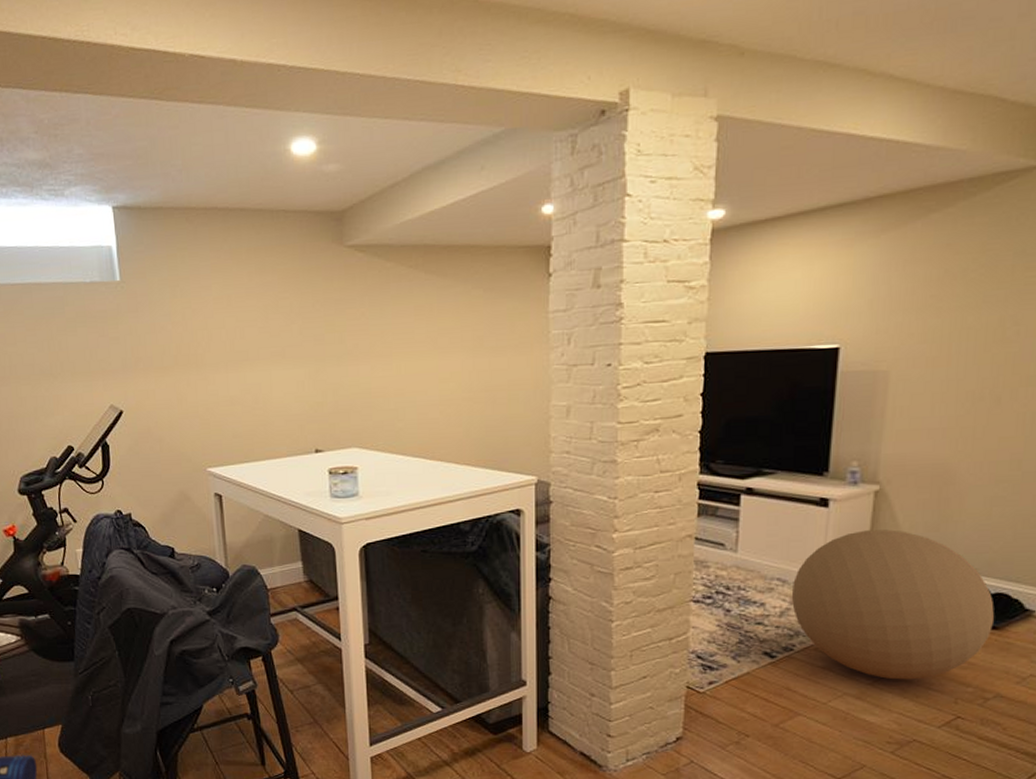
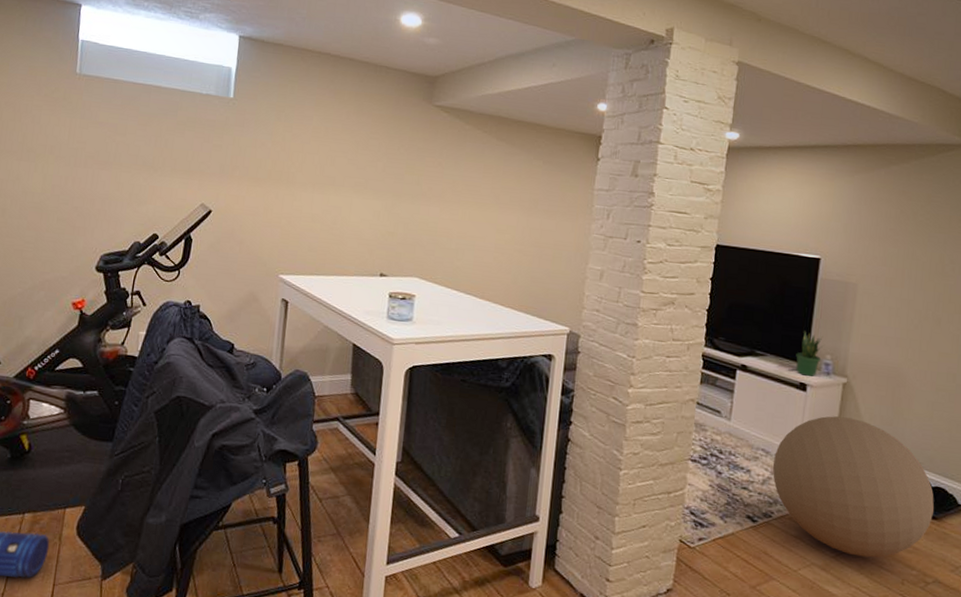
planter: none [813,437,847,489] -> present [796,331,823,376]

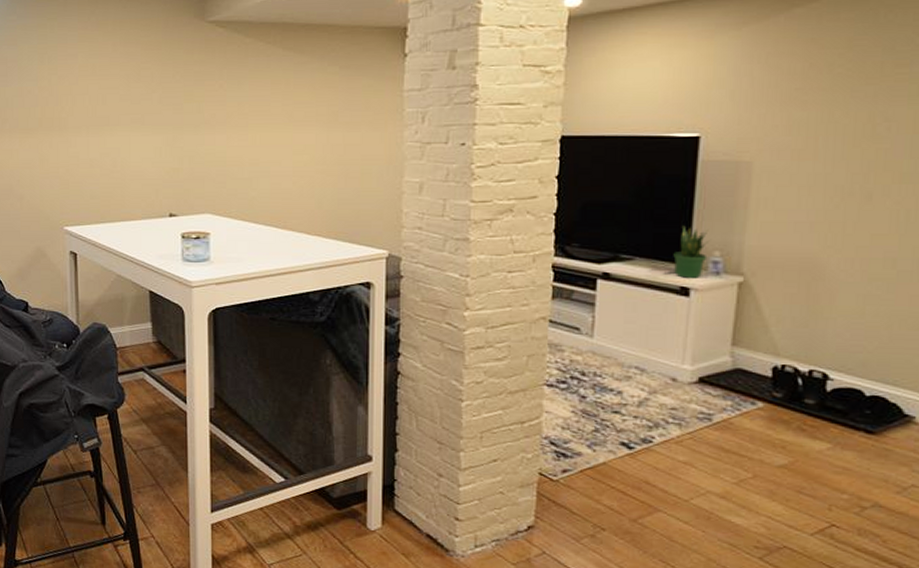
exercise ball: present [772,416,935,558] -> none [650,322,871,482]

